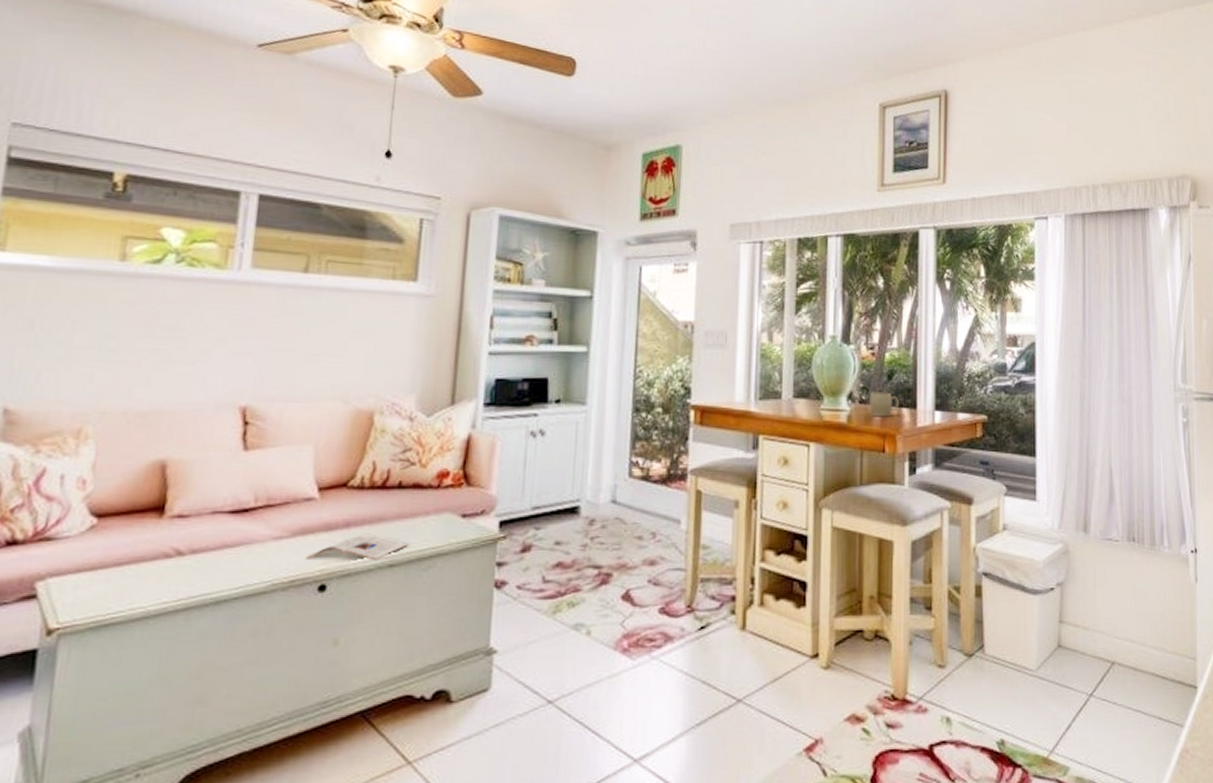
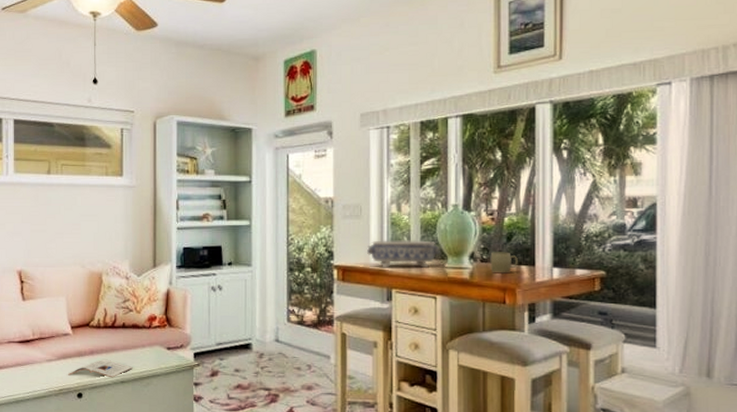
decorative bowl: none [731,374,815,410] -> present [367,239,440,268]

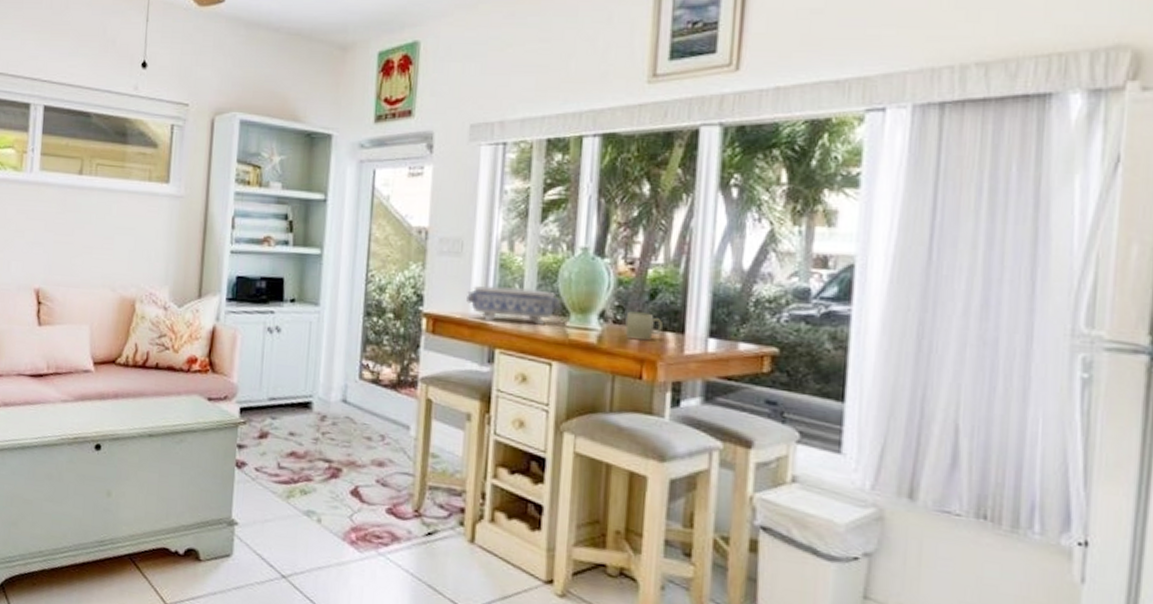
magazine: present [68,359,133,378] -> none [86,405,164,430]

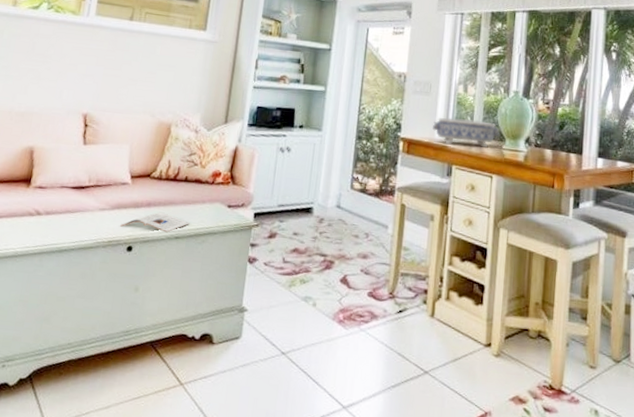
magazine: none [86,405,164,430] -> present [120,212,190,233]
mug: present [625,311,663,341] -> none [543,138,568,160]

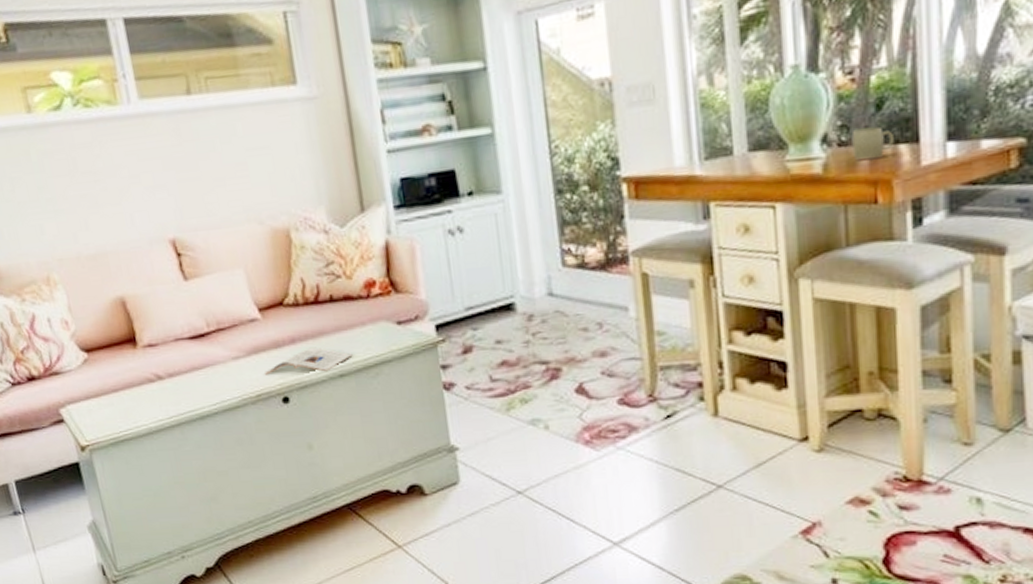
decorative bowl: present [433,117,500,148] -> none [668,123,777,173]
mug: none [543,138,568,160] -> present [851,126,894,161]

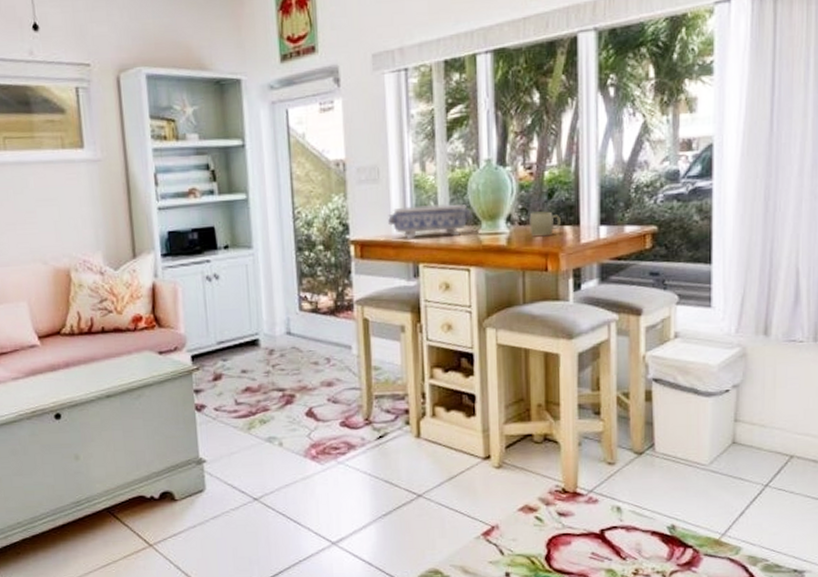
magazine: present [265,347,353,375] -> none [40,371,119,394]
decorative bowl: none [668,123,777,173] -> present [388,203,473,240]

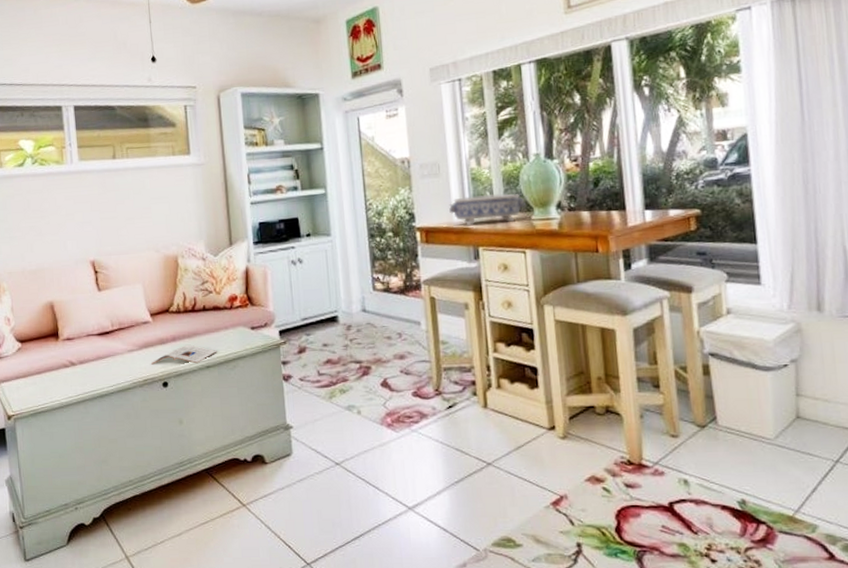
magazine: none [40,371,119,394] -> present [151,344,217,365]
mug: present [529,211,561,237] -> none [578,198,608,222]

